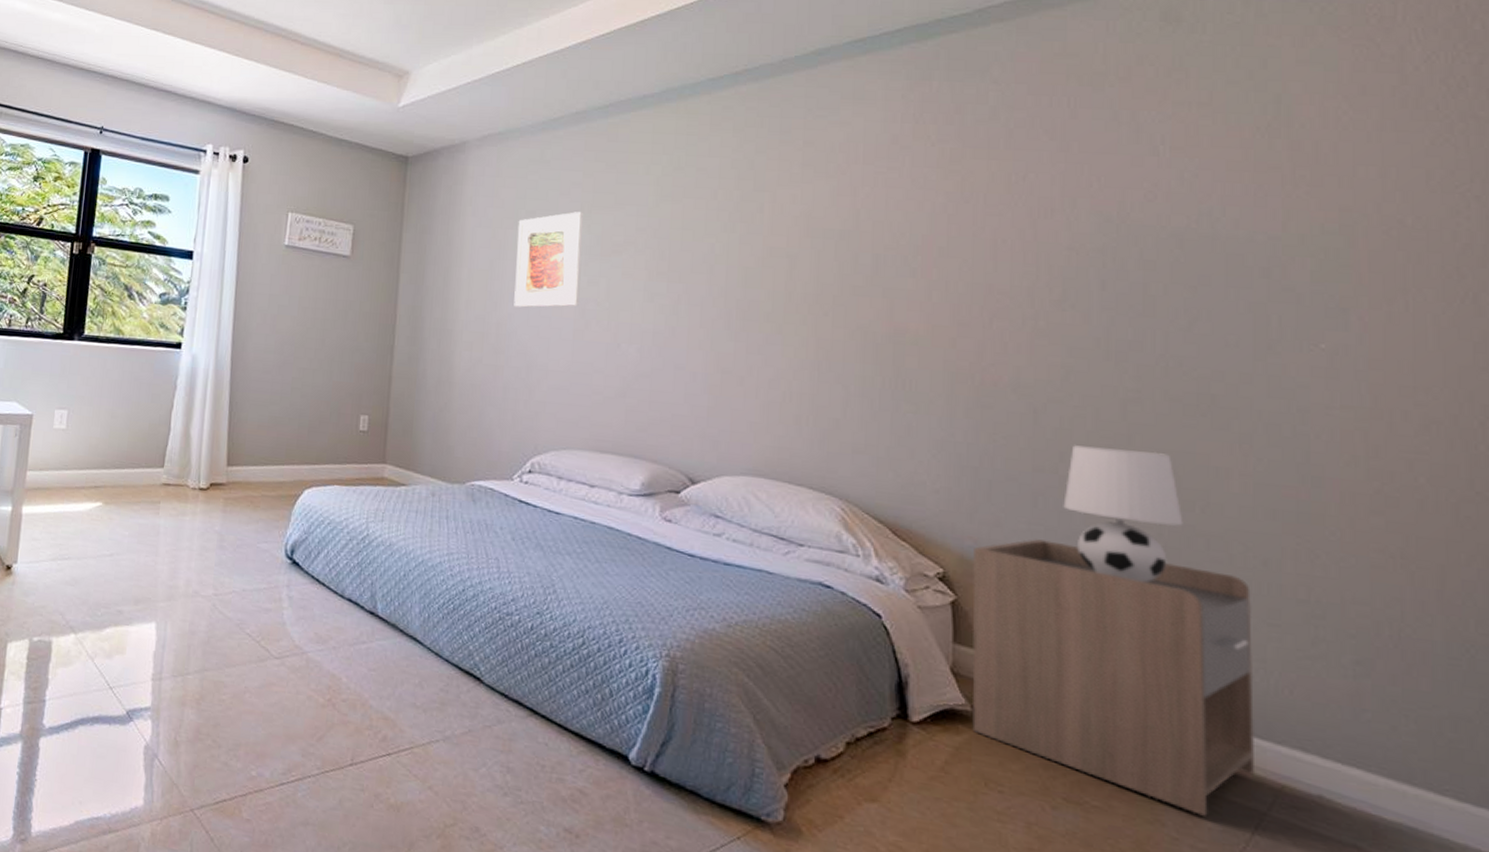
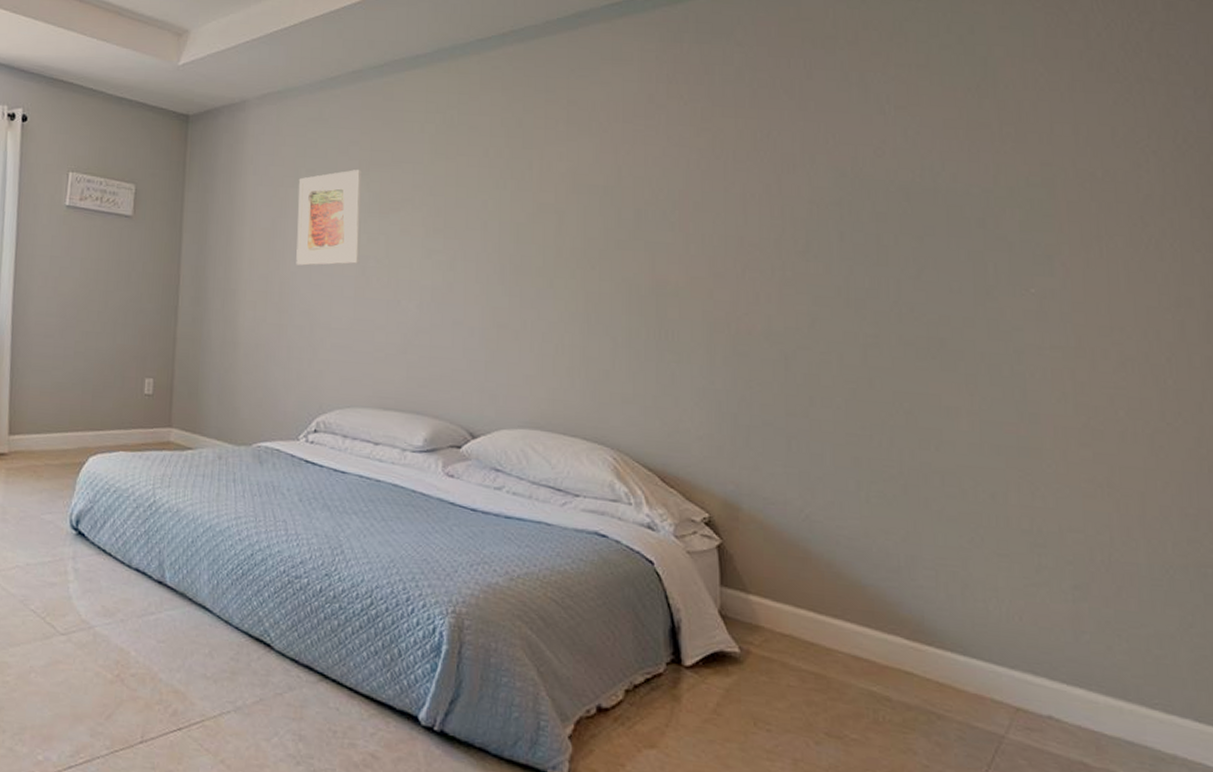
nightstand: present [971,539,1256,816] -> none [734,481,993,742]
table lamp: present [1063,445,1183,584] -> none [814,389,921,520]

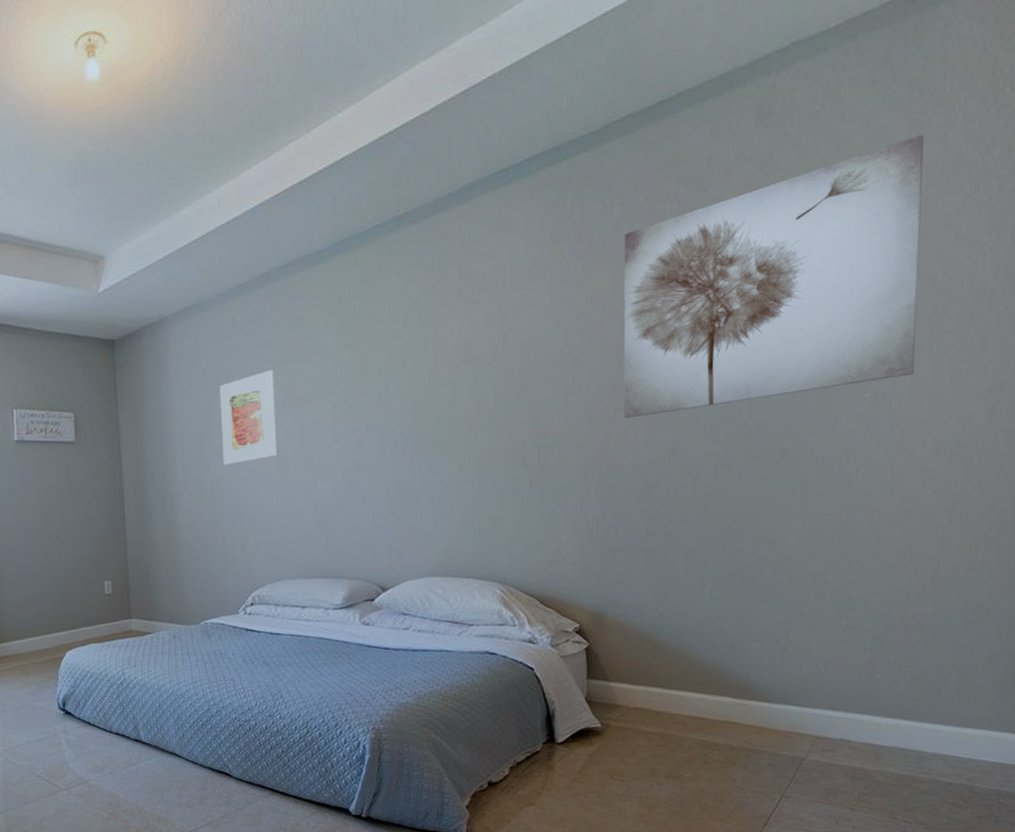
wall art: none [747,28,1084,278] -> present [623,134,924,419]

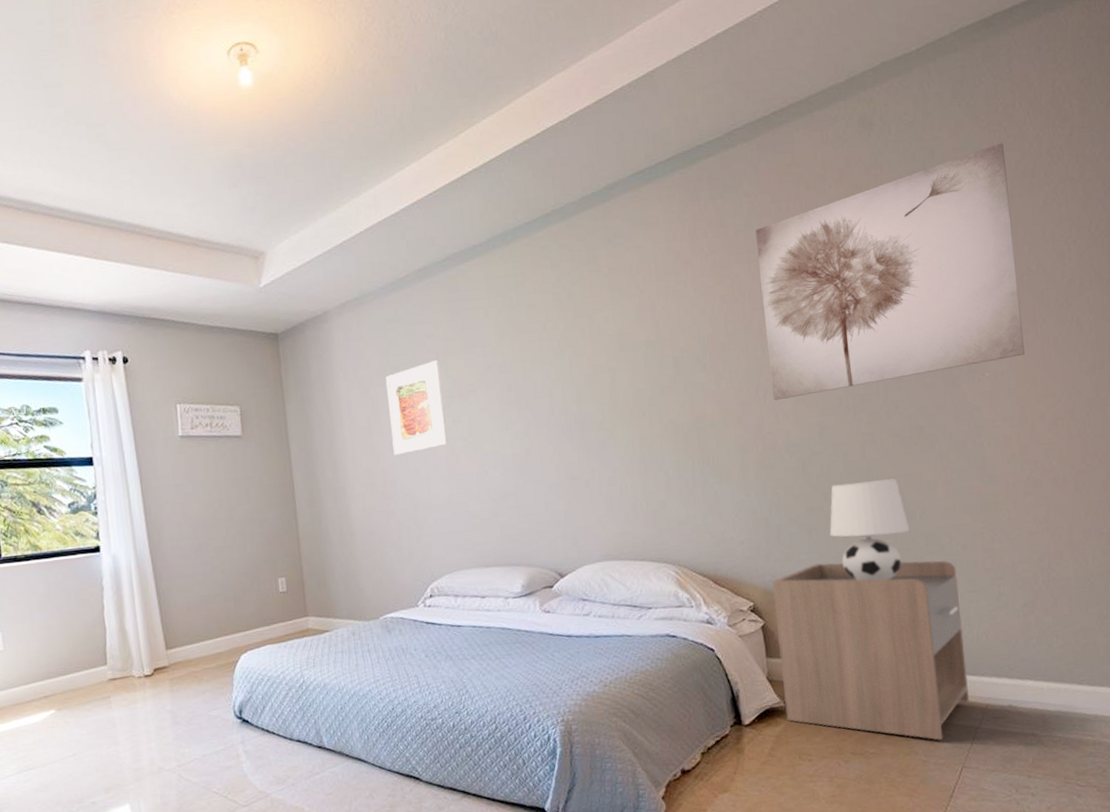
nightstand: none [601,587,803,769] -> present [772,560,970,740]
table lamp: none [669,503,757,608] -> present [829,478,910,581]

